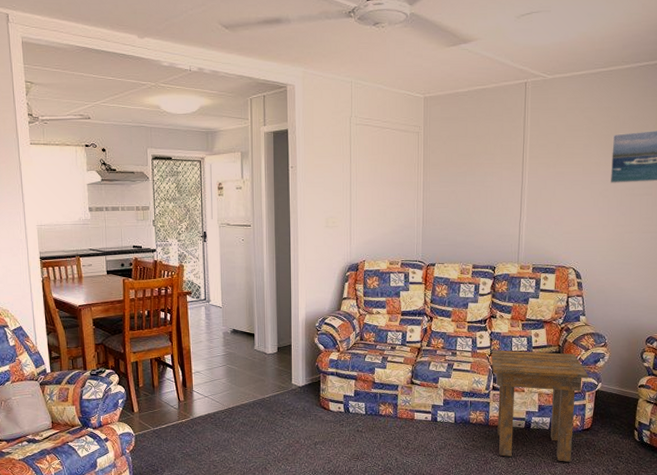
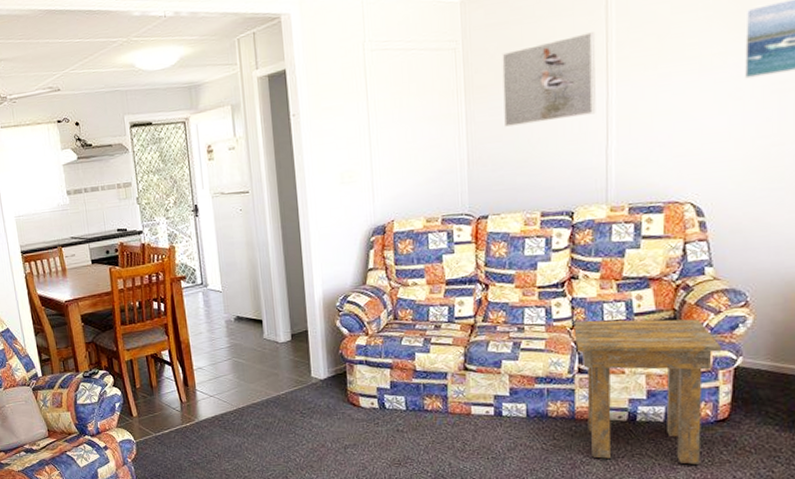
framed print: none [451,135,516,197] -> present [502,32,596,127]

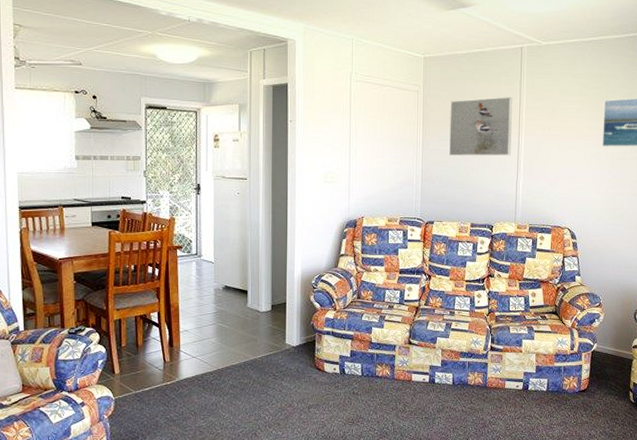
side table: present [574,318,722,464] -> none [489,309,585,425]

